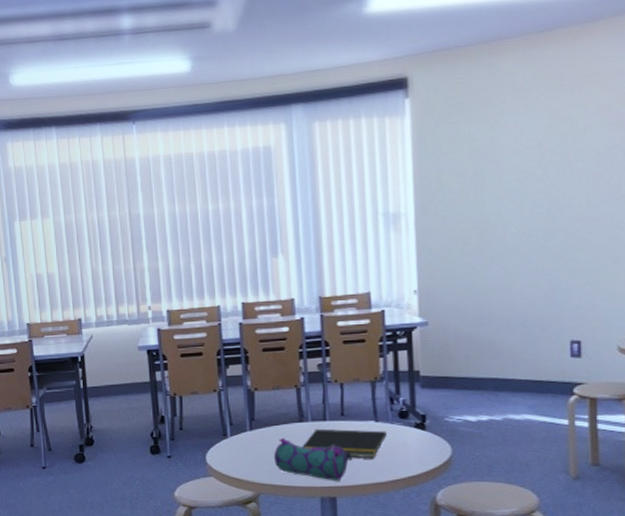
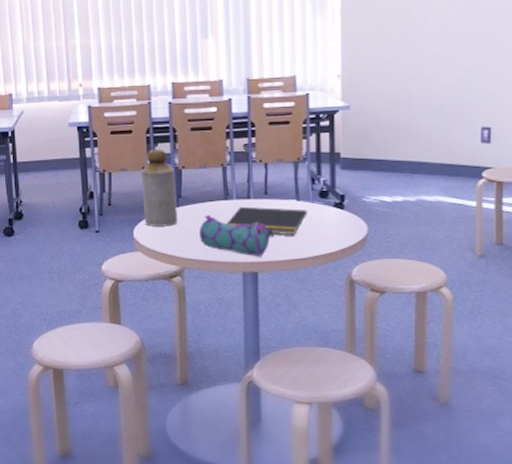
bottle: none [212,371,252,451] -> present [141,149,178,226]

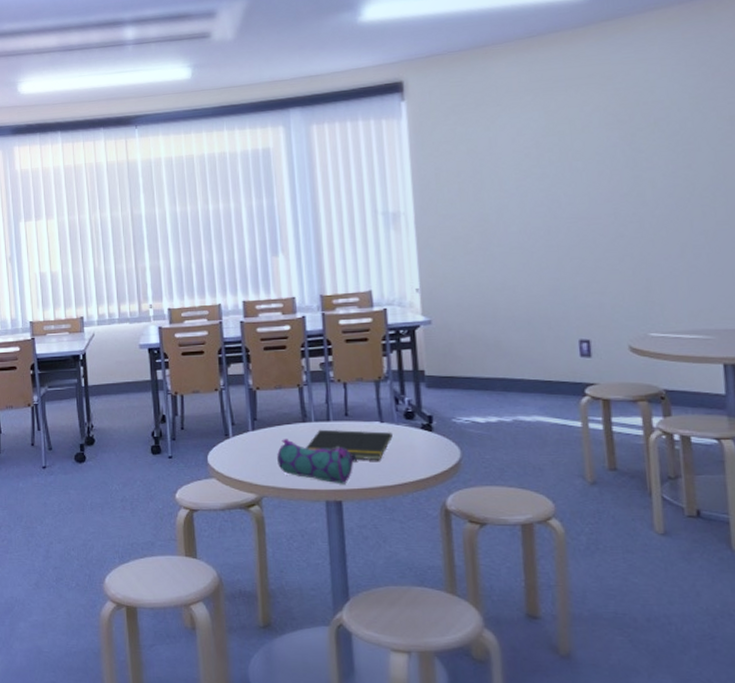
bottle: present [141,149,178,226] -> none [213,369,254,451]

